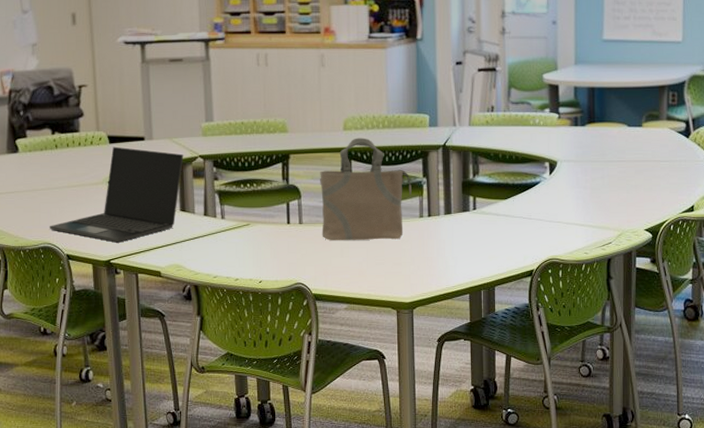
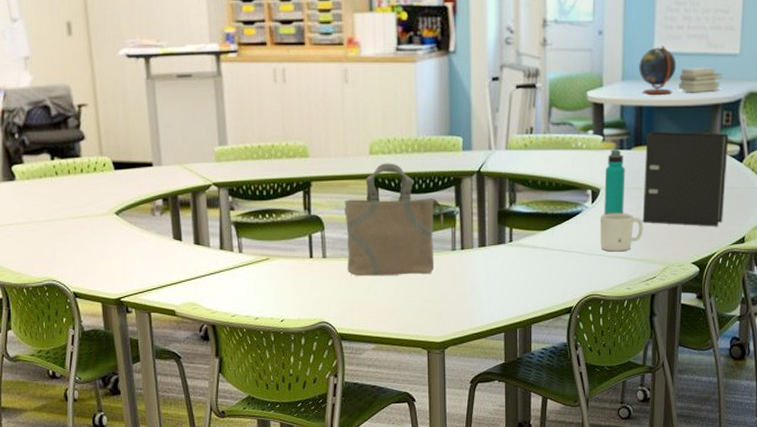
laptop: present [49,146,184,243] -> none [52,173,196,279]
mug: none [557,183,598,219] -> present [599,213,643,252]
water bottle: none [561,126,580,186] -> present [604,149,625,215]
globe: none [590,34,625,77] -> present [639,46,677,95]
binder: none [597,110,675,197] -> present [642,132,729,227]
books: none [627,52,667,76] -> present [679,66,722,93]

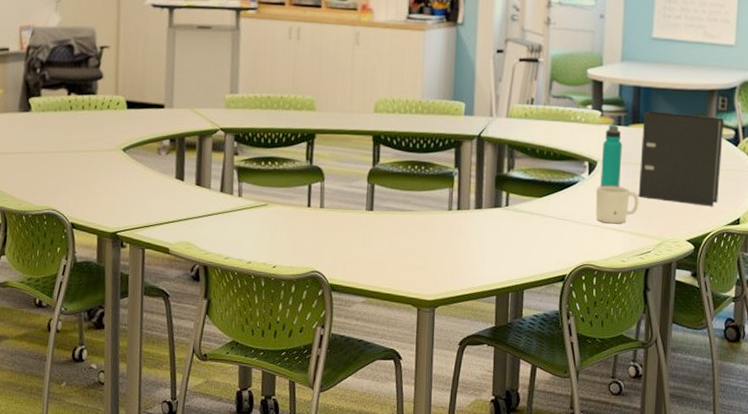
tote bag: present [344,163,443,276] -> none [343,121,442,232]
globe: present [639,46,677,95] -> none [638,32,674,78]
books: present [679,66,722,93] -> none [676,54,718,79]

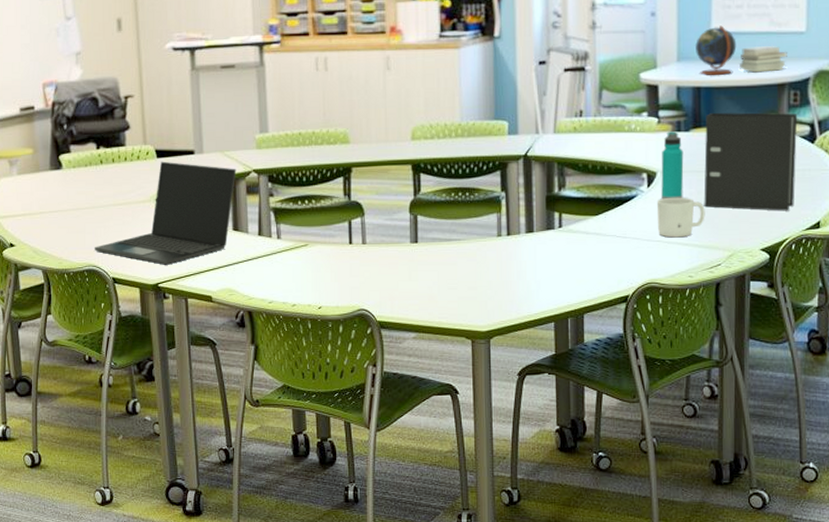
laptop: none [55,112,204,214] -> present [94,161,237,265]
globe: none [638,32,674,78] -> present [696,25,737,75]
books: none [676,54,718,79] -> present [740,45,787,73]

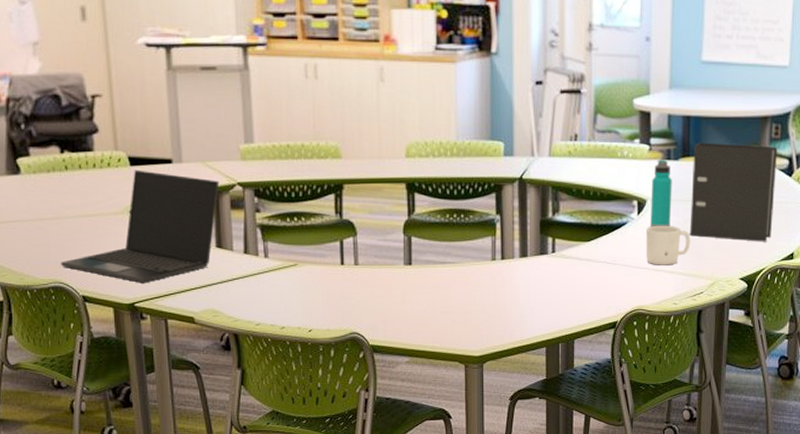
globe: present [696,25,737,75] -> none [687,55,725,105]
books: present [740,45,787,73] -> none [727,77,771,105]

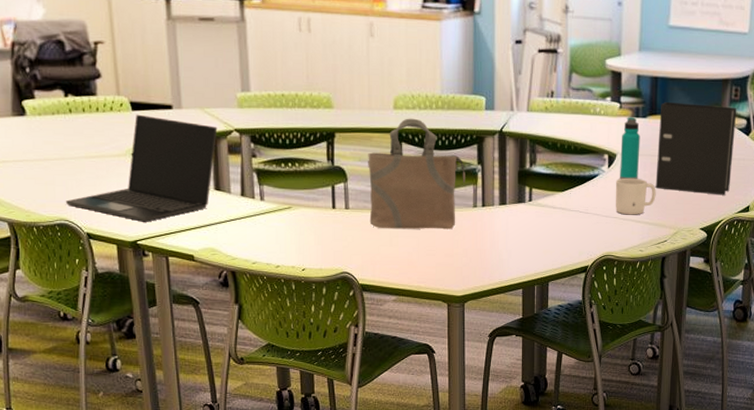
tote bag: none [378,167,483,285] -> present [368,118,466,230]

